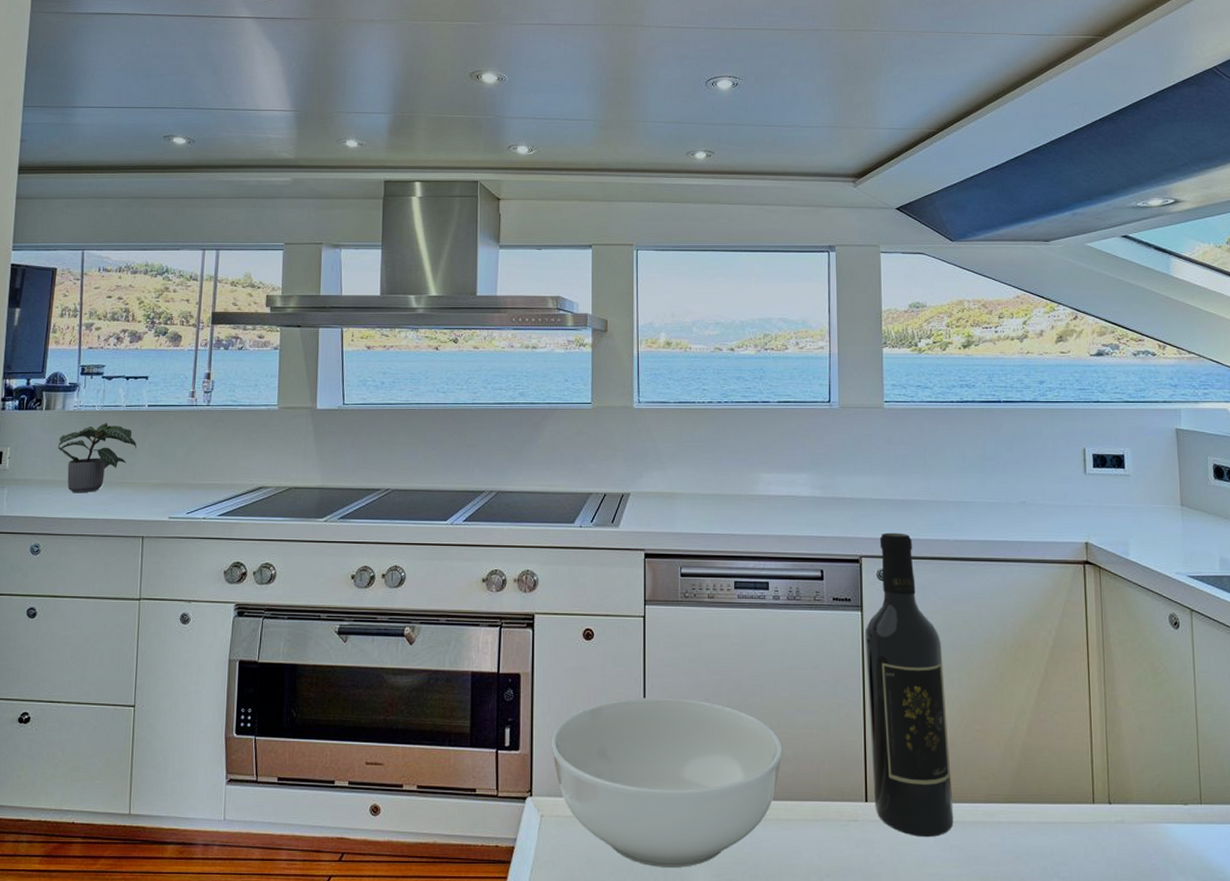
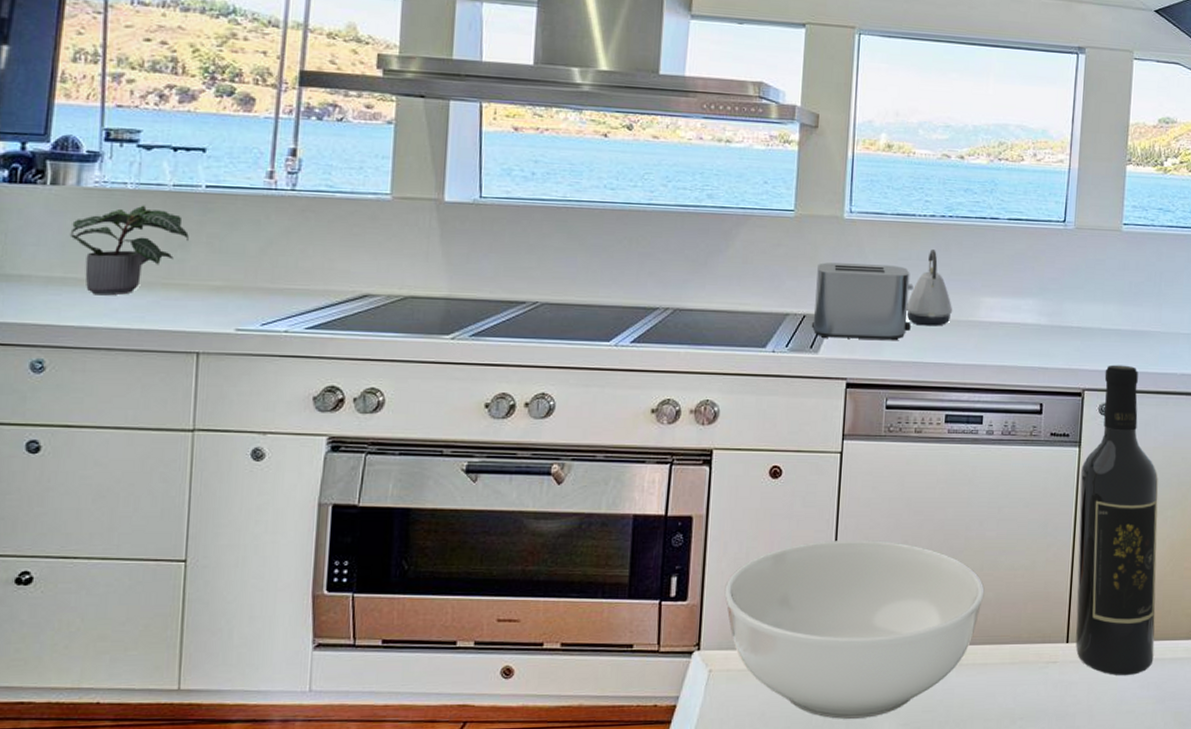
toaster: none [611,447,698,515] -> present [811,262,914,341]
kettle: none [693,432,734,501] -> present [906,250,953,326]

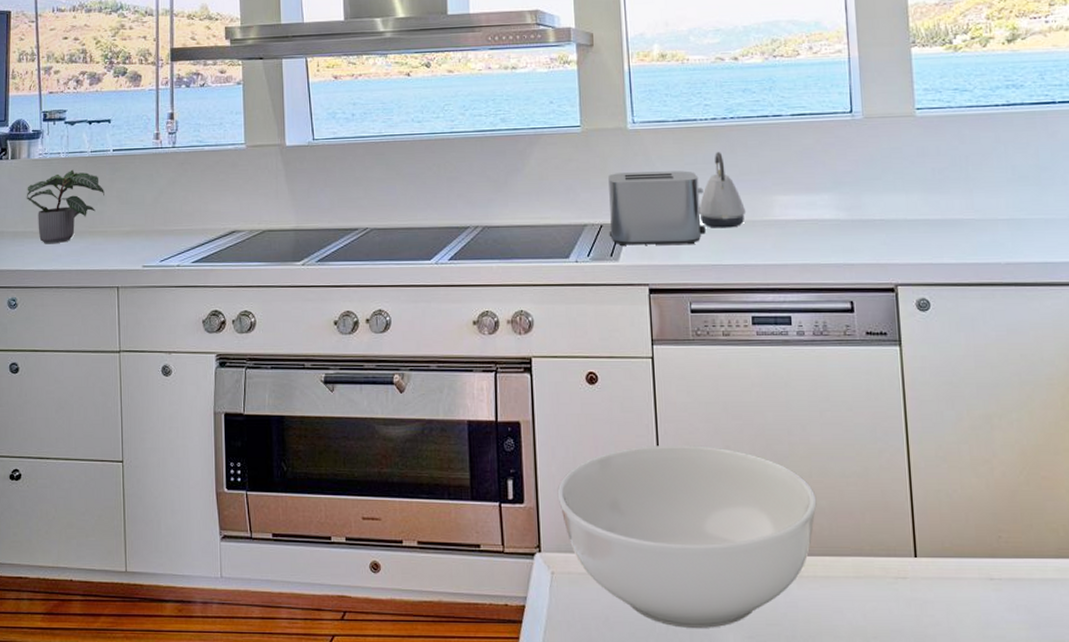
wine bottle: present [1075,365,1159,676] -> none [905,256,1020,597]

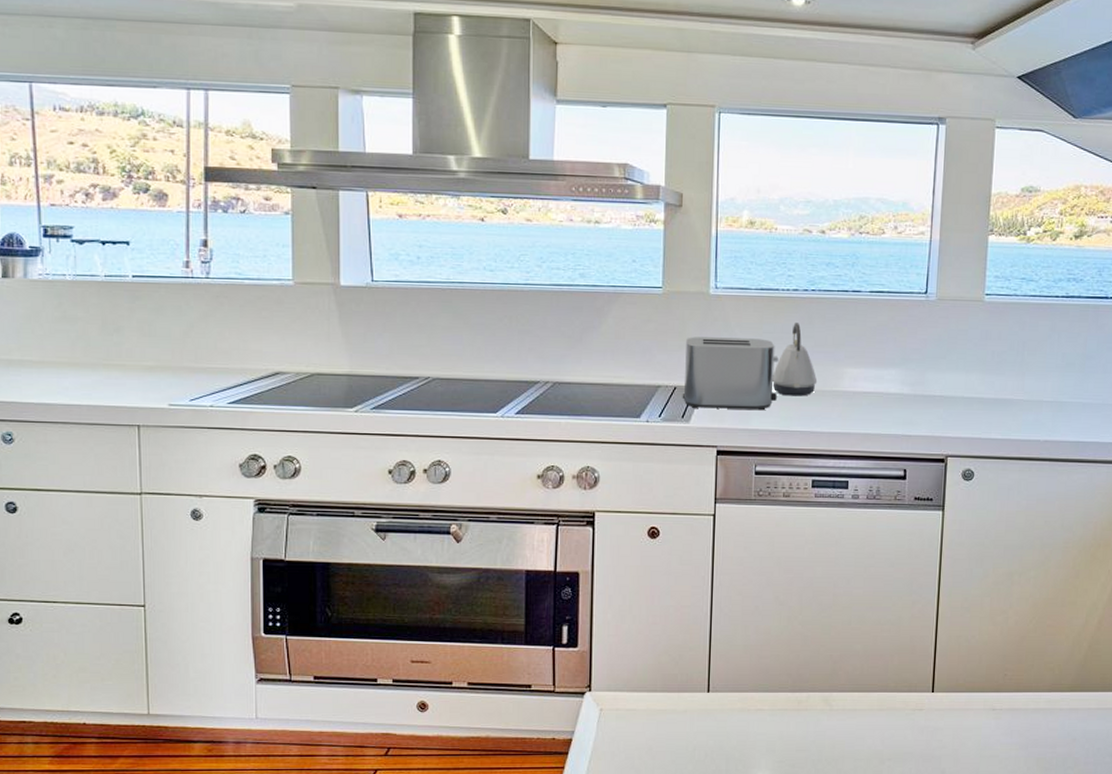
potted plant: present [26,169,104,244] -> none [22,294,122,376]
bowl: present [557,445,817,628] -> none [611,595,853,755]

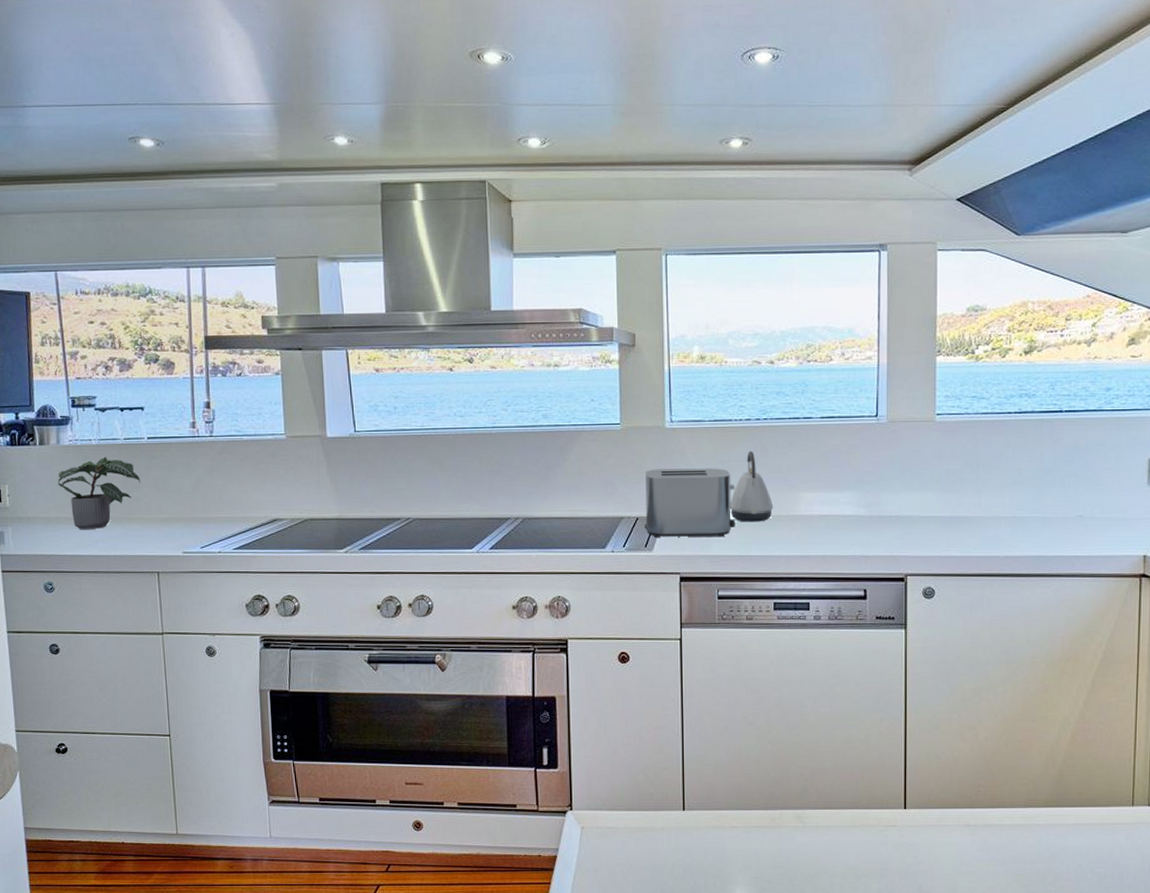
potted plant: none [22,294,122,376] -> present [57,456,140,530]

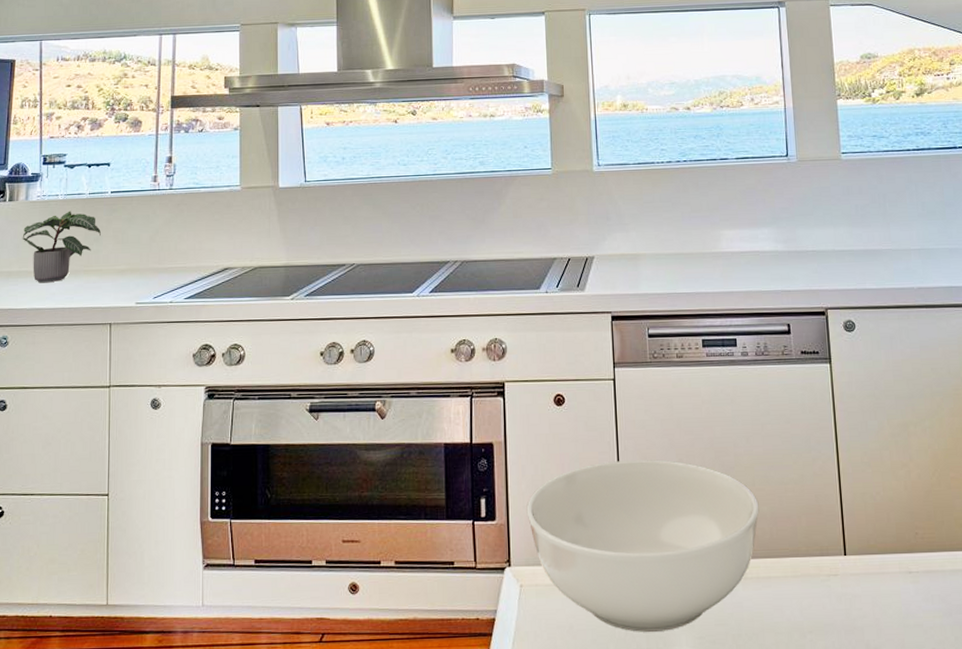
bowl: none [589,716,822,871] -> present [526,459,759,632]
toaster: present [644,468,735,537] -> none [576,208,662,277]
kettle: present [730,451,774,522] -> none [656,192,697,260]

